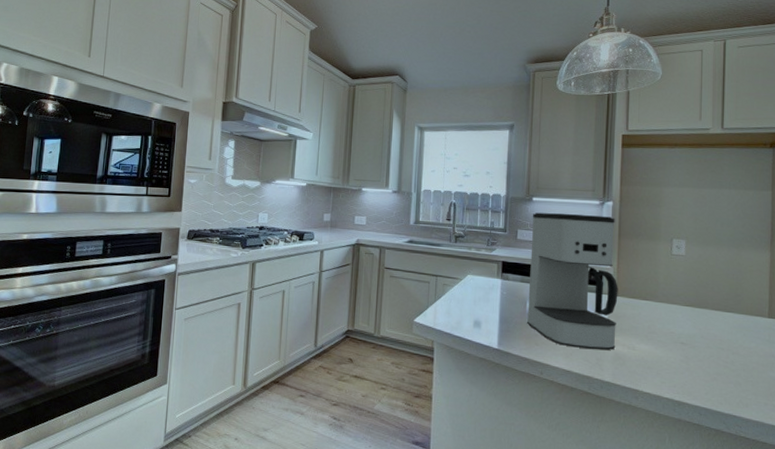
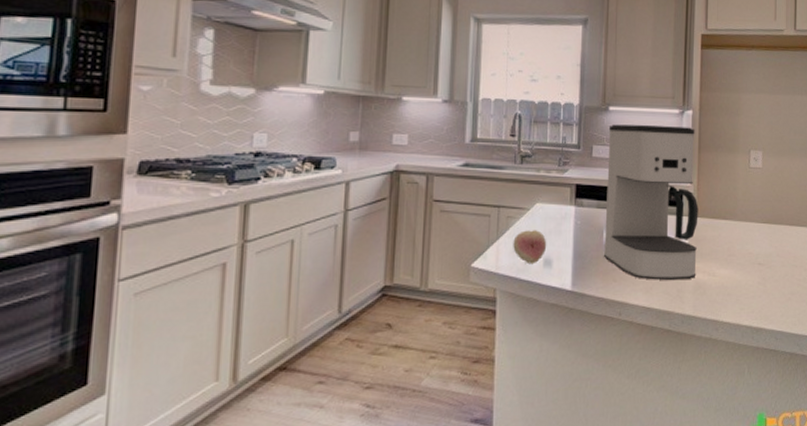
fruit: none [448,296,477,324] -> present [513,230,547,265]

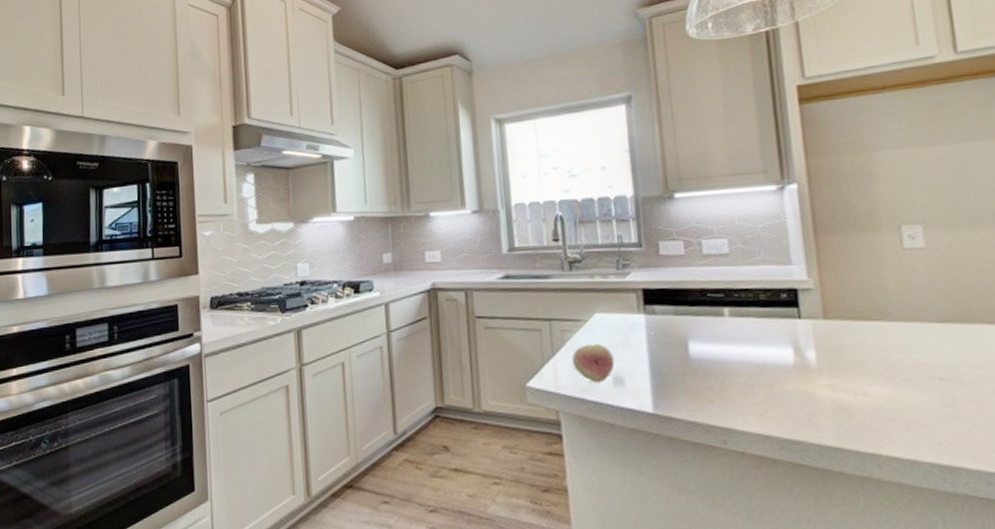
coffee maker: present [604,124,699,281] -> none [678,205,835,402]

